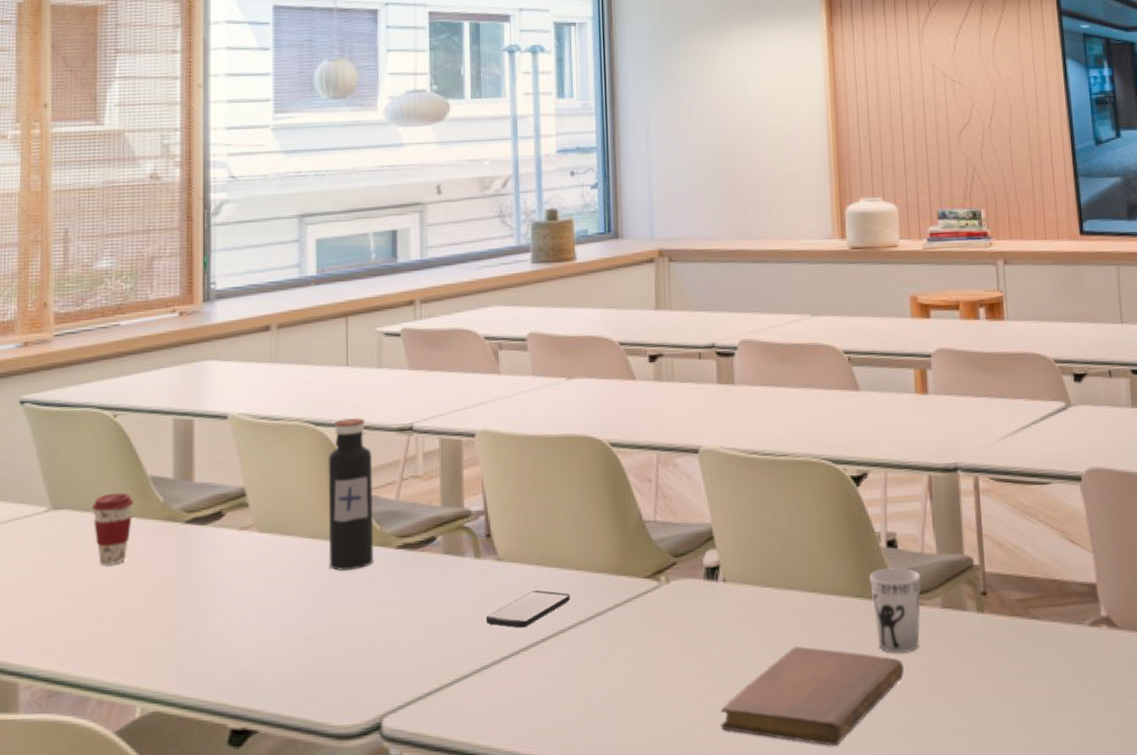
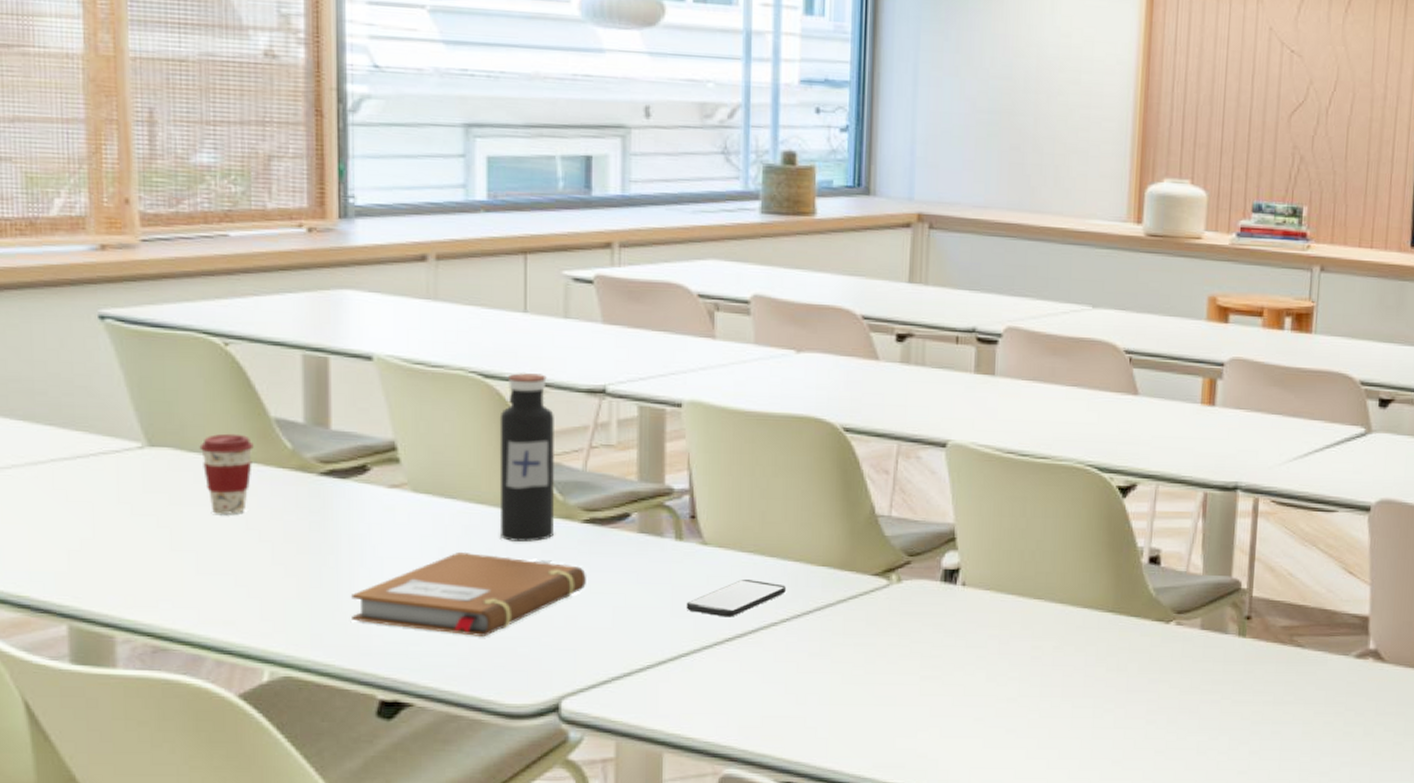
notebook: none [209,583,401,662] -> present [351,551,586,636]
notebook: present [720,646,904,746] -> none [946,657,1153,757]
cup: present [869,567,921,653] -> none [1125,584,1182,671]

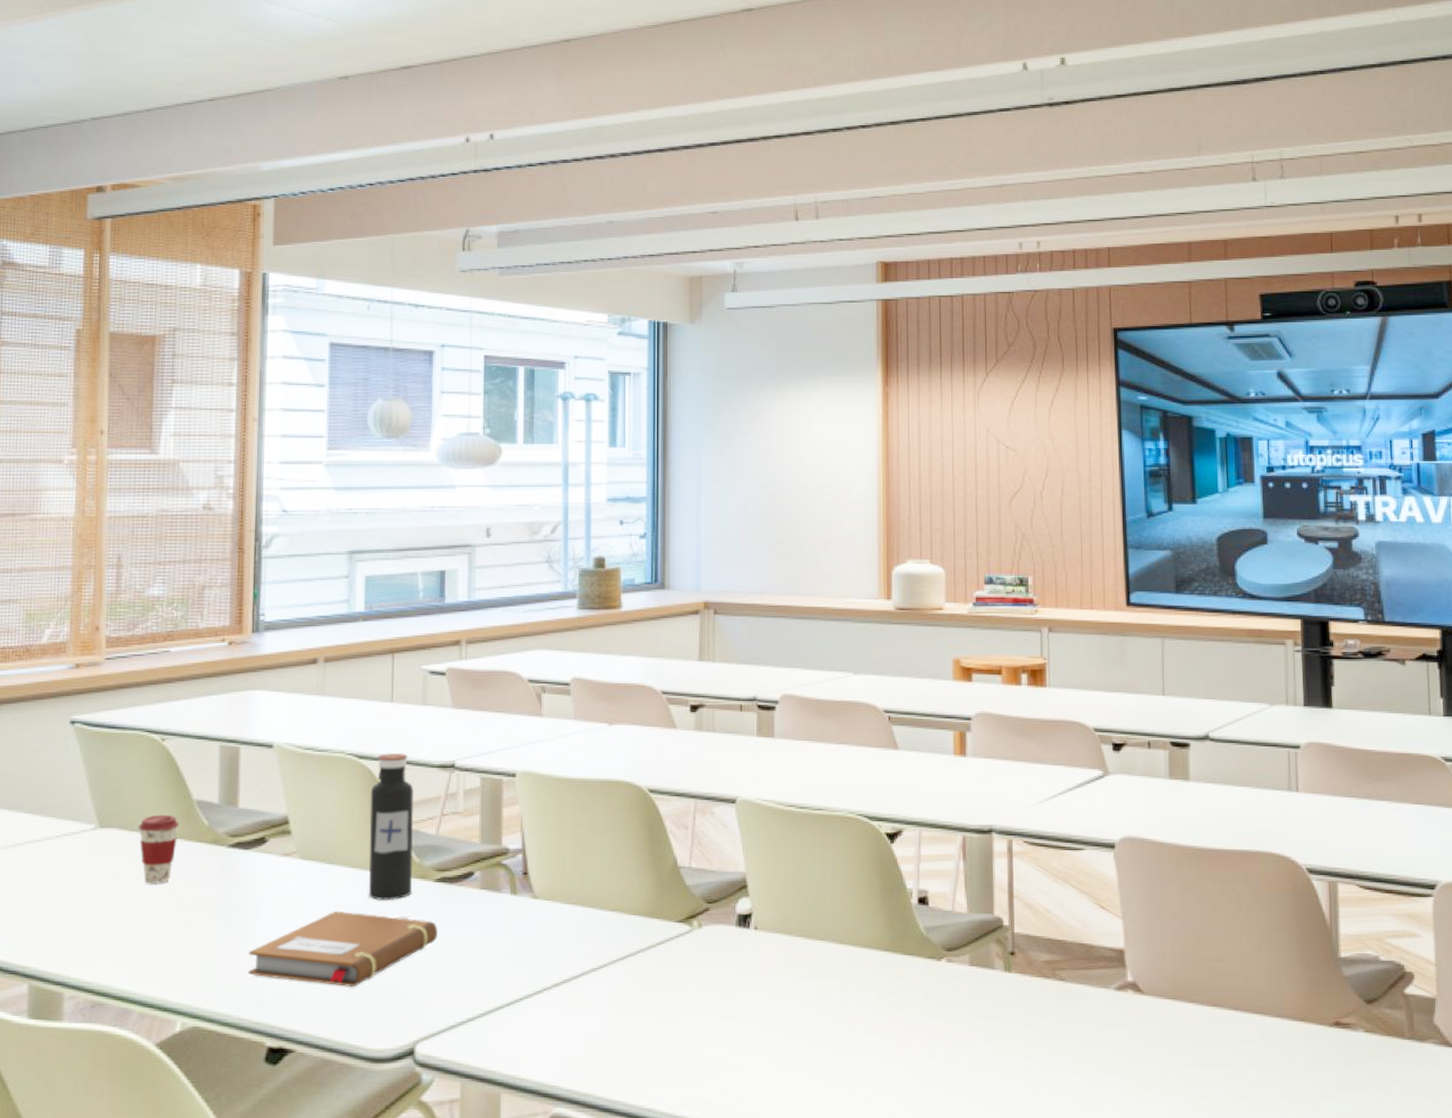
smartphone: present [686,580,786,617] -> none [520,929,603,964]

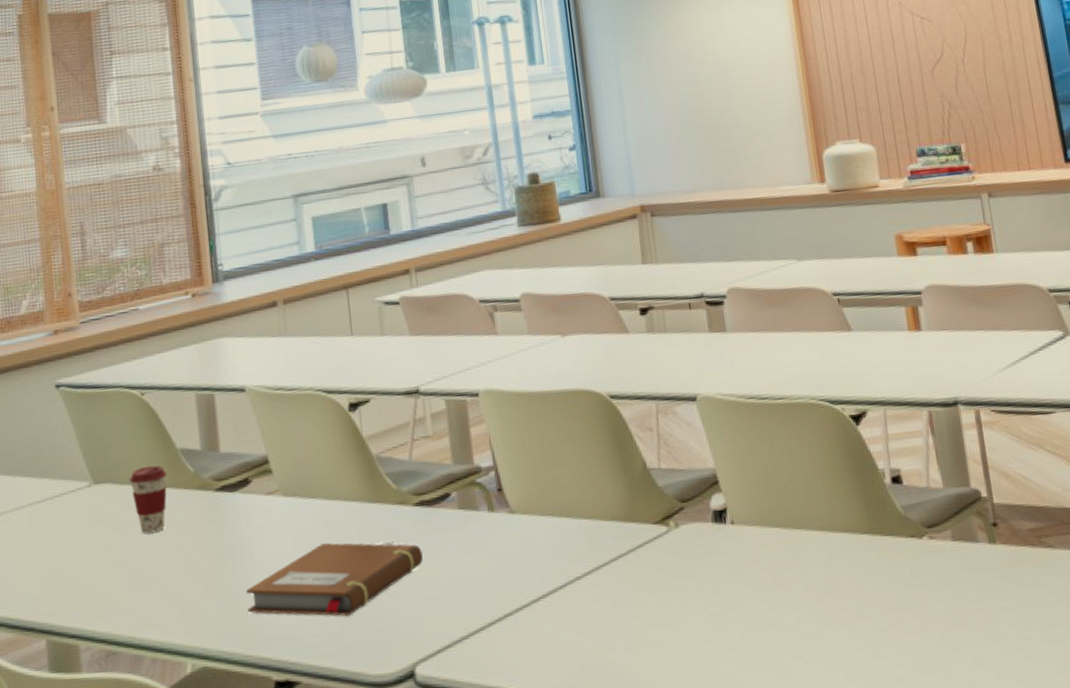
water bottle: present [368,752,413,900] -> none [342,384,393,529]

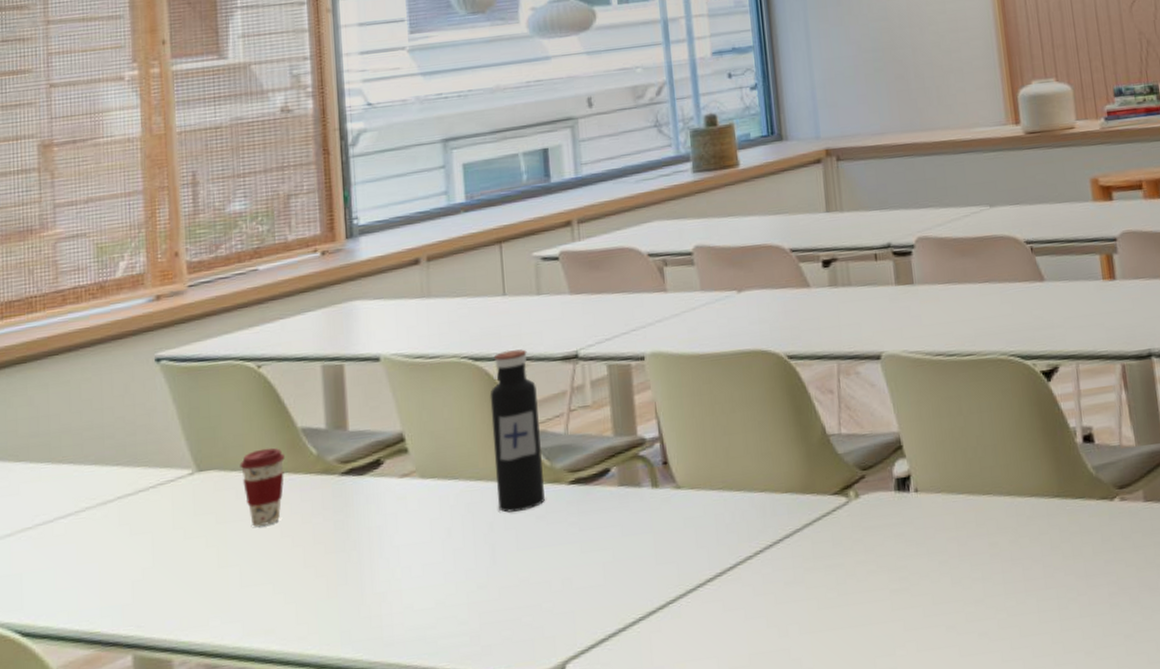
notebook: present [246,542,423,616] -> none [374,527,577,613]
water bottle: none [342,384,393,529] -> present [490,349,545,513]

